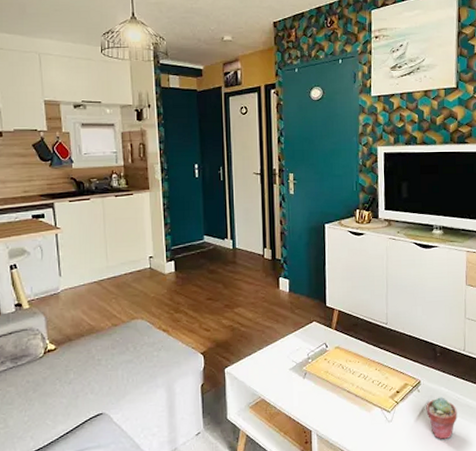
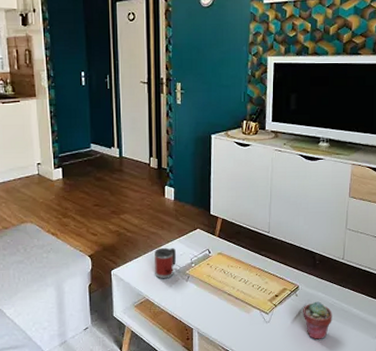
mug: none [270,342,292,377] -> present [155,247,176,279]

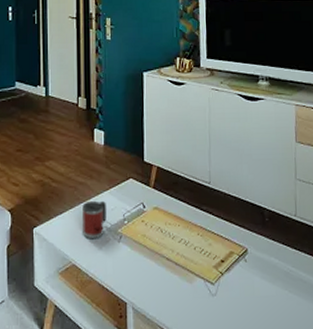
potted succulent: present [303,301,332,339] -> none [254,268,290,318]

